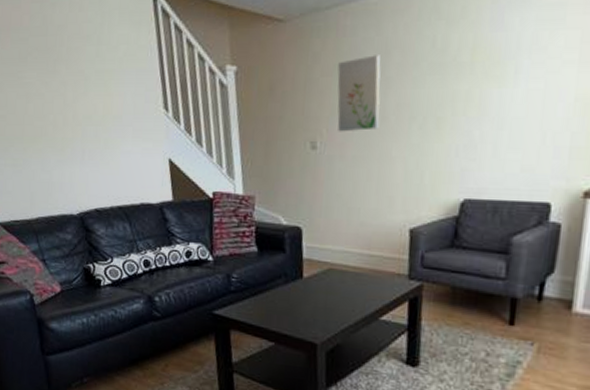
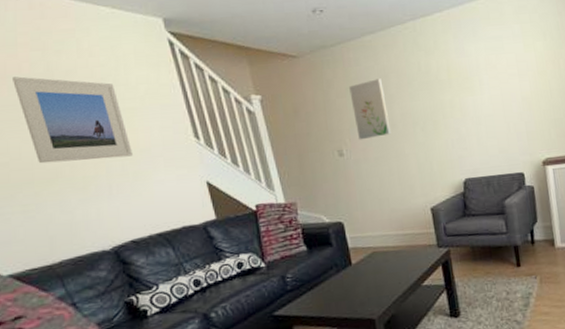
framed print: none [15,29,106,122] -> present [13,76,133,164]

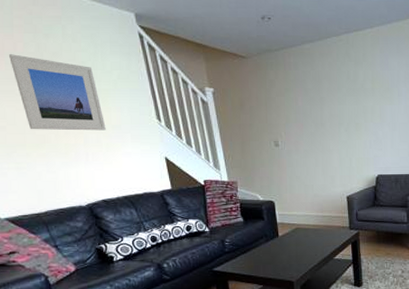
wall art: present [349,78,391,140] -> none [288,83,320,134]

